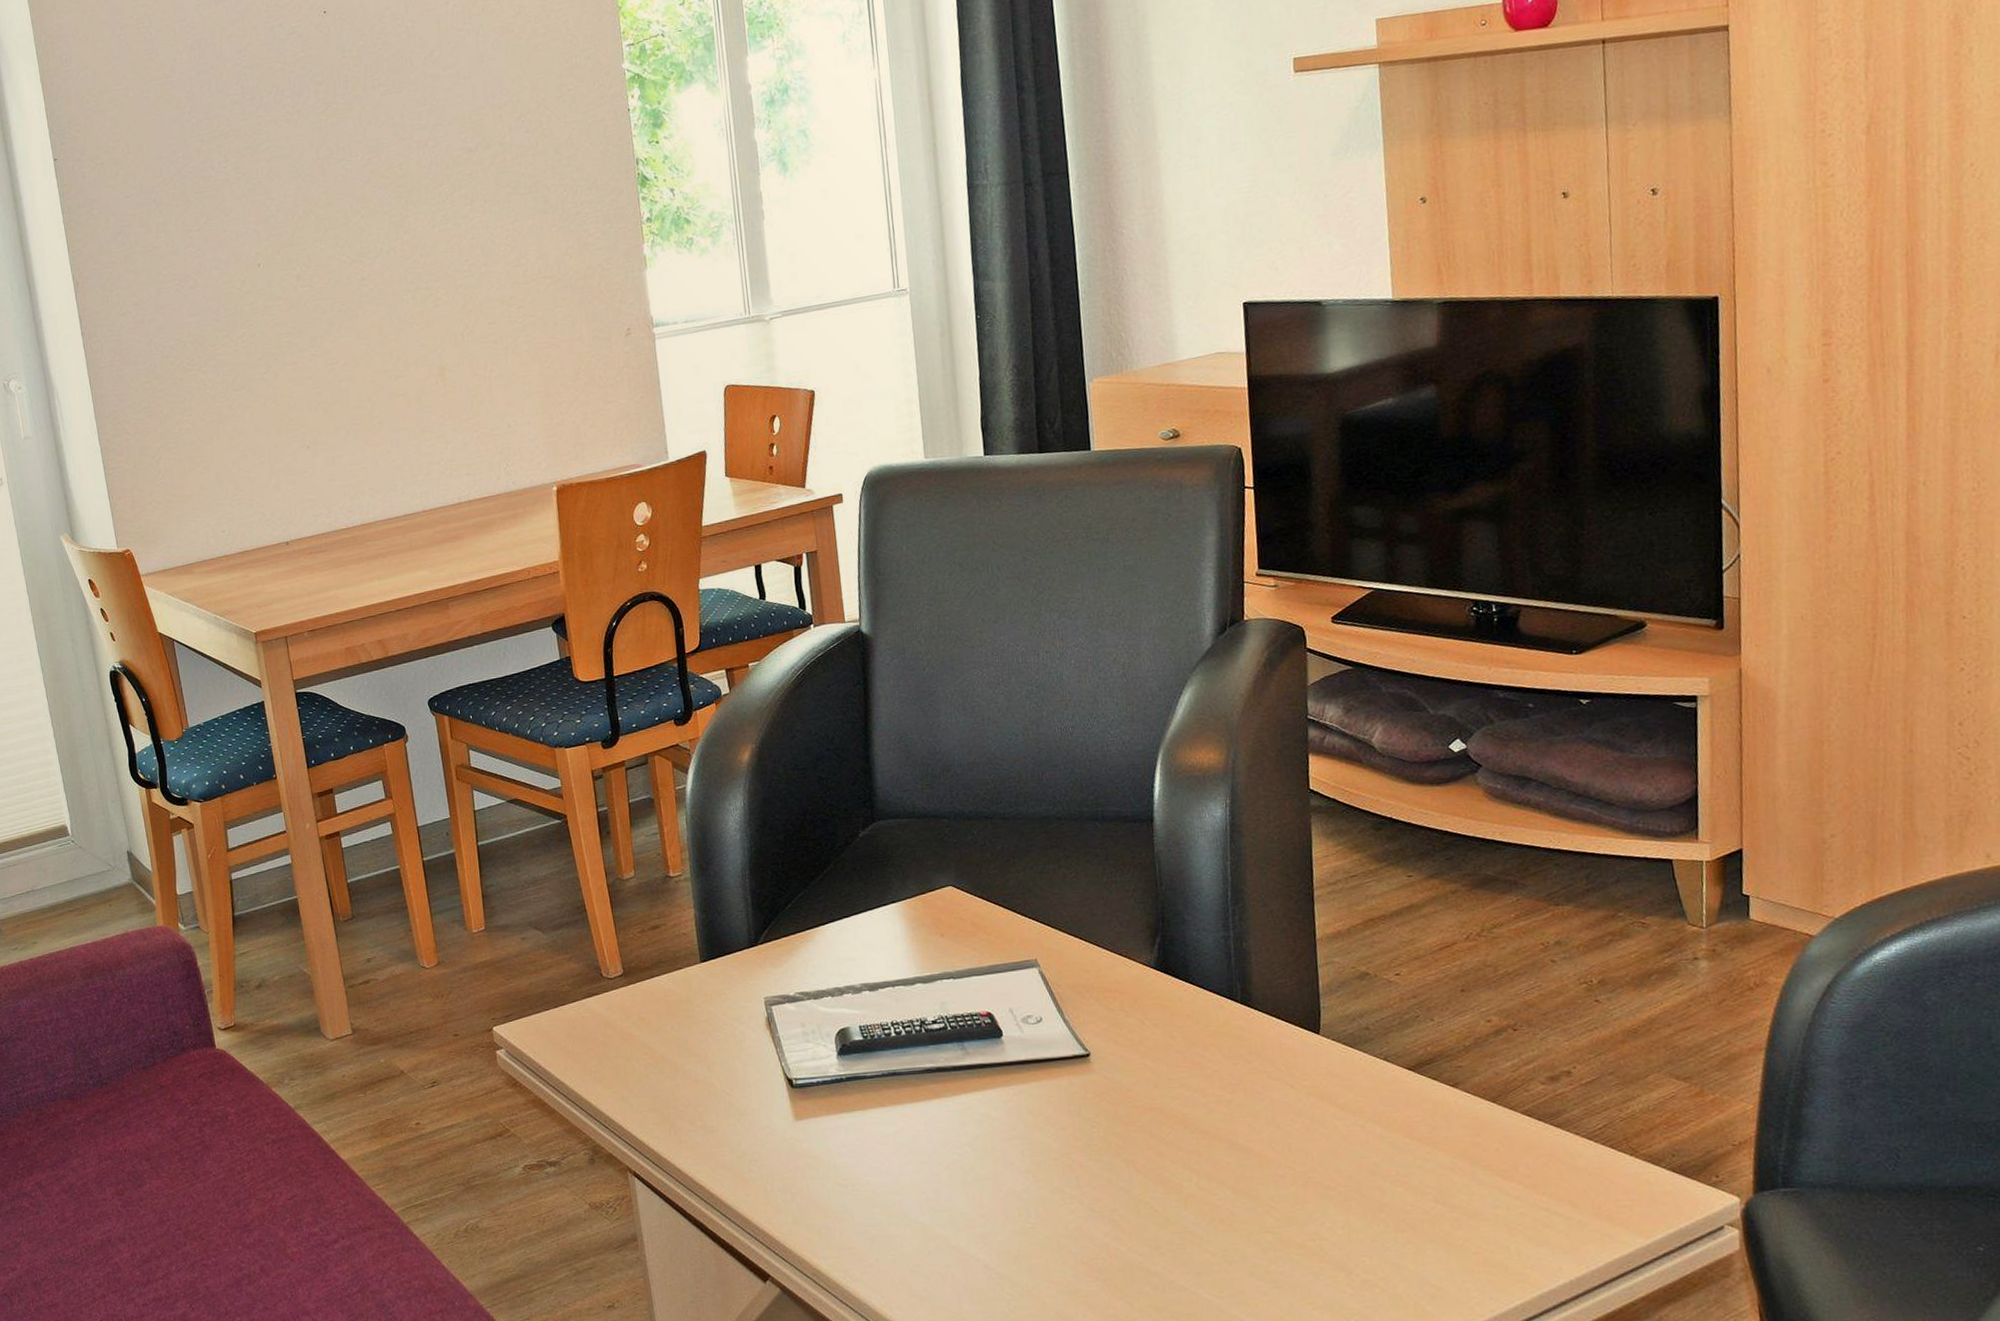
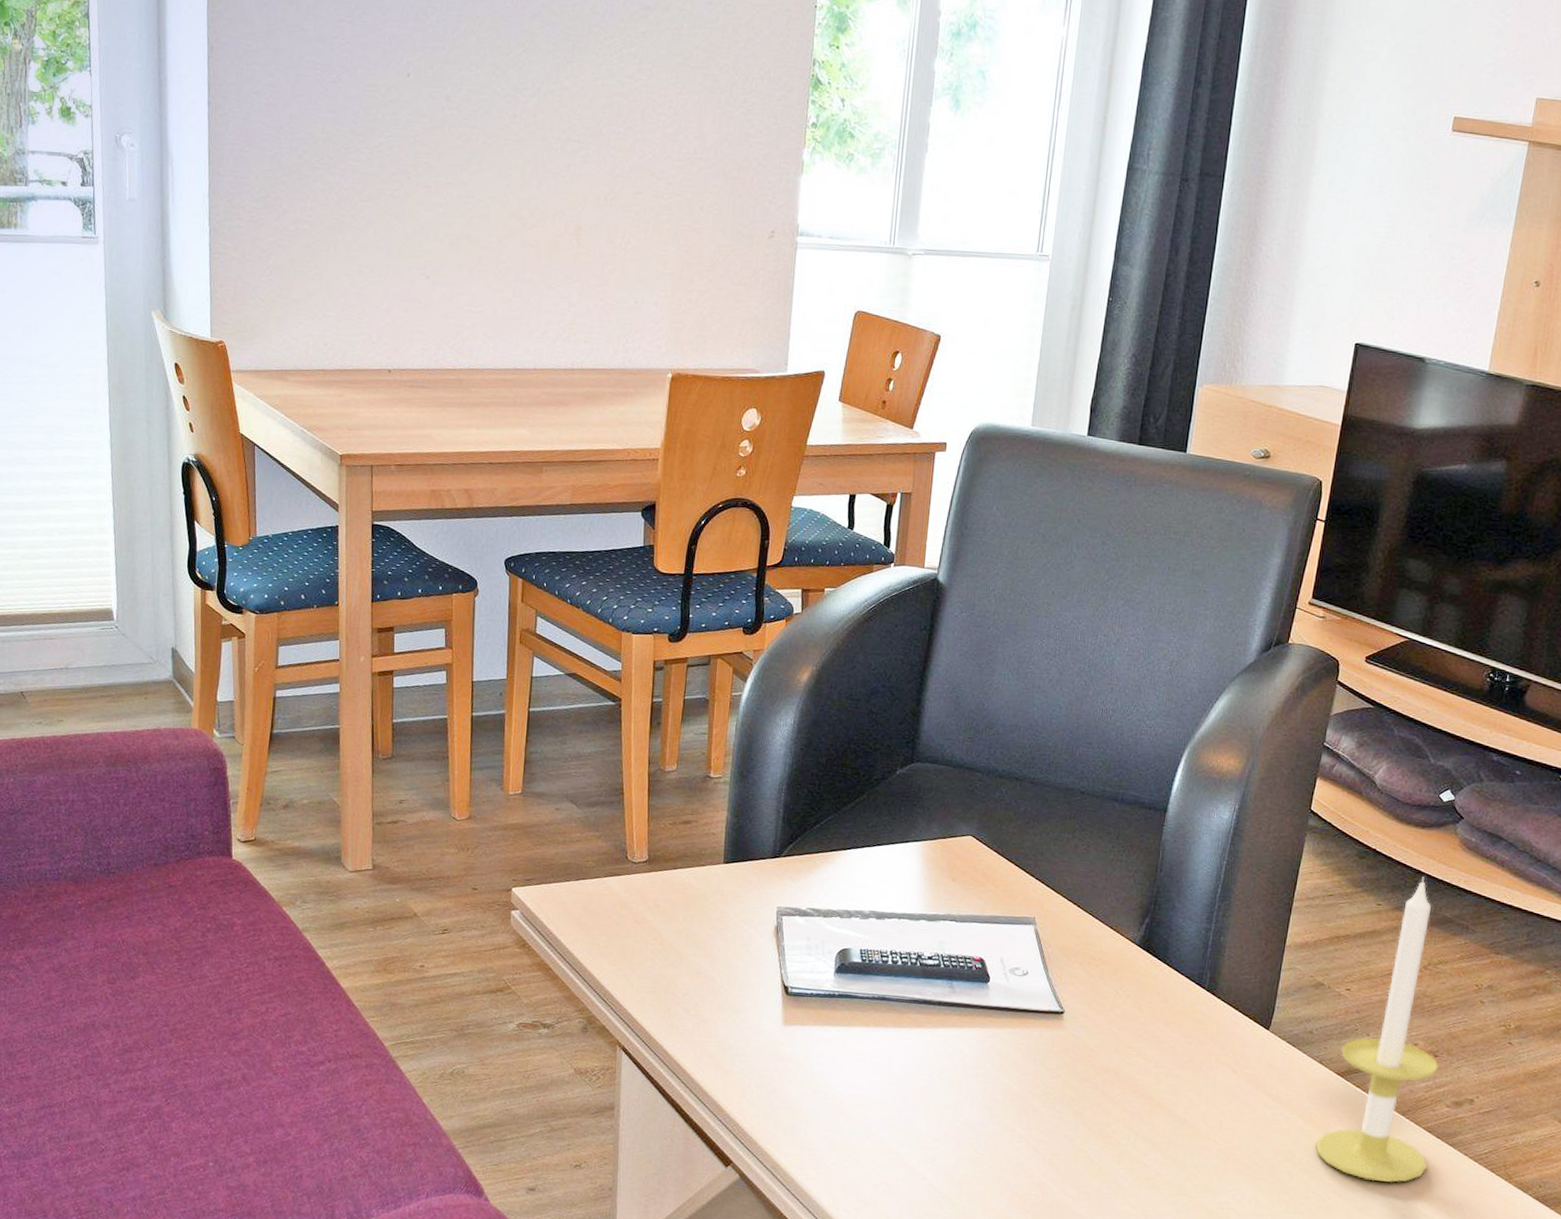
candle: none [1401,837,1536,1182] -> present [1315,876,1438,1182]

